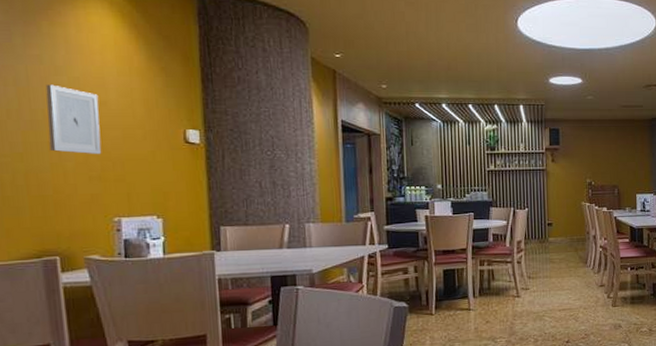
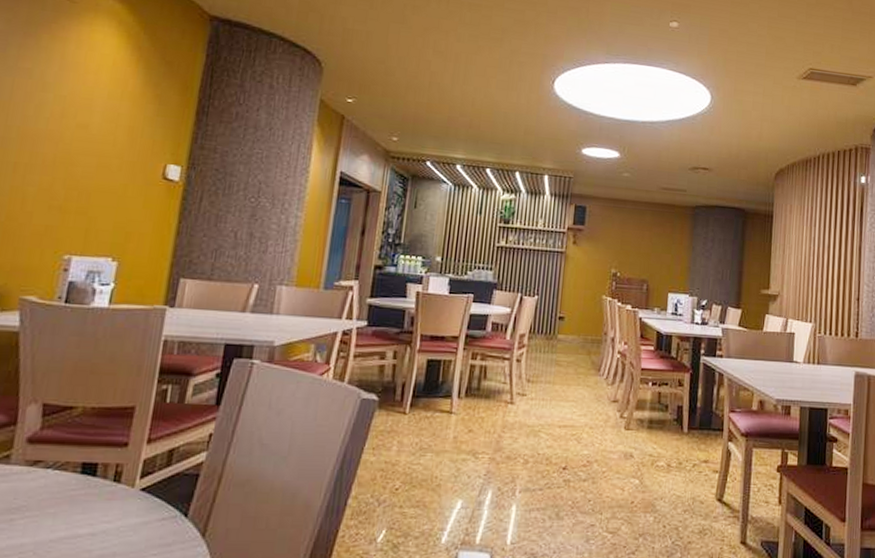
wall art: present [45,84,102,154] -> none [14,100,82,181]

